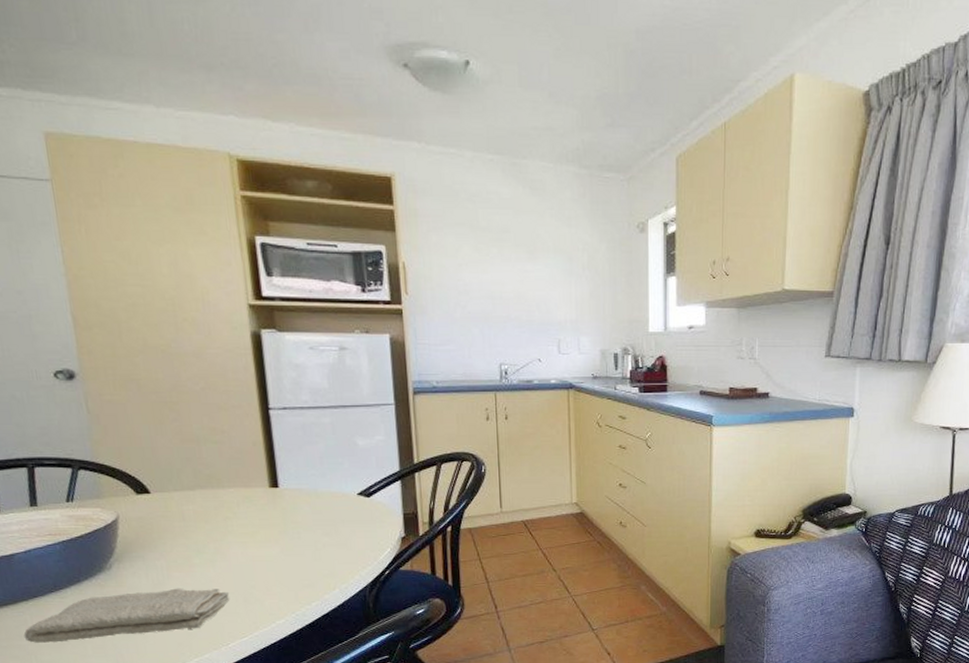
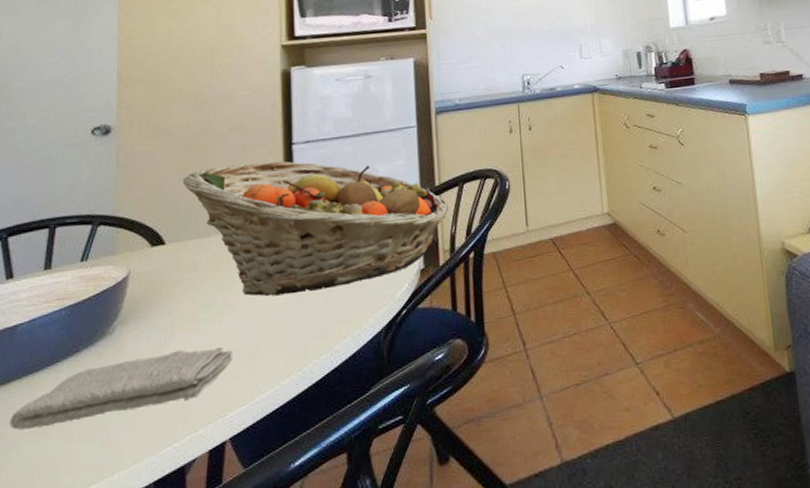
fruit basket: none [159,423,428,549] -> present [182,161,449,297]

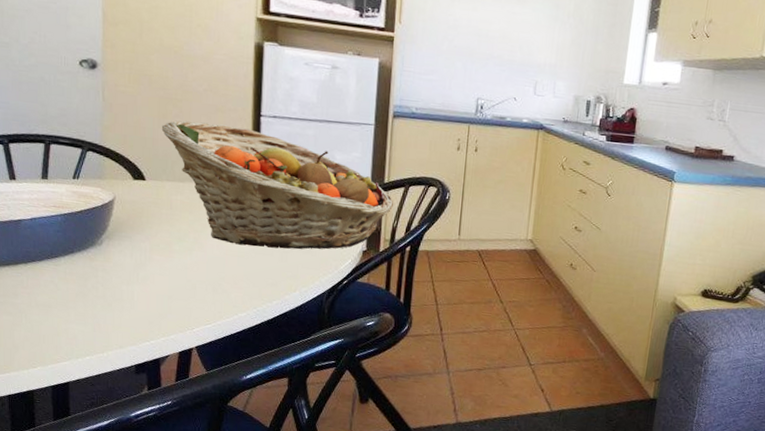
washcloth: present [9,347,233,430] -> none [19,268,201,310]

